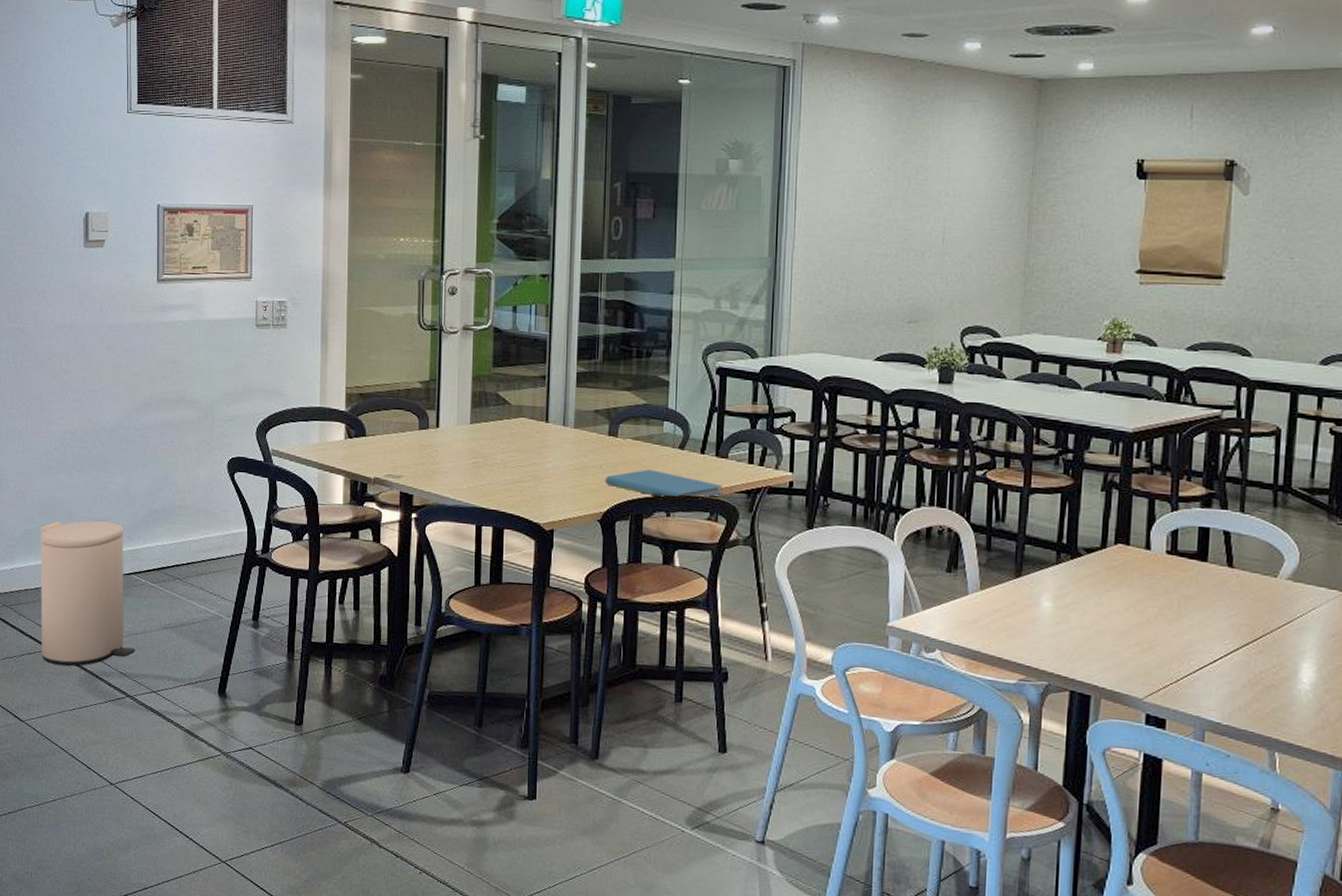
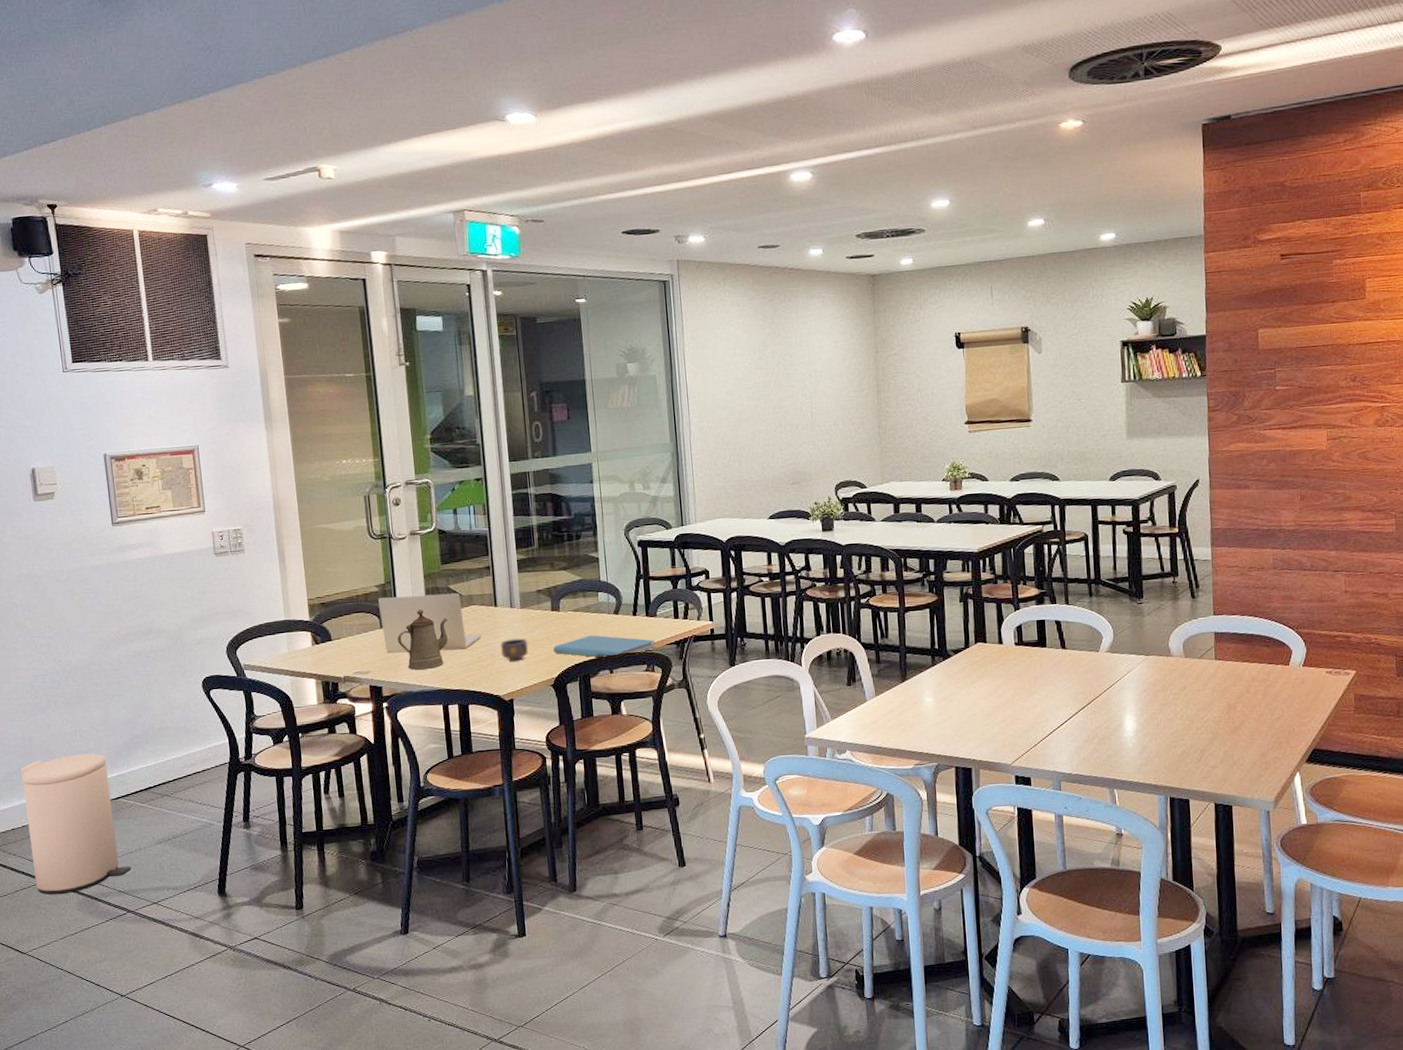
laptop: none [420,396,528,465] -> present [378,593,482,654]
coffee pot: none [435,413,493,483] -> present [397,608,448,670]
mug: none [546,461,578,487] -> present [500,638,529,662]

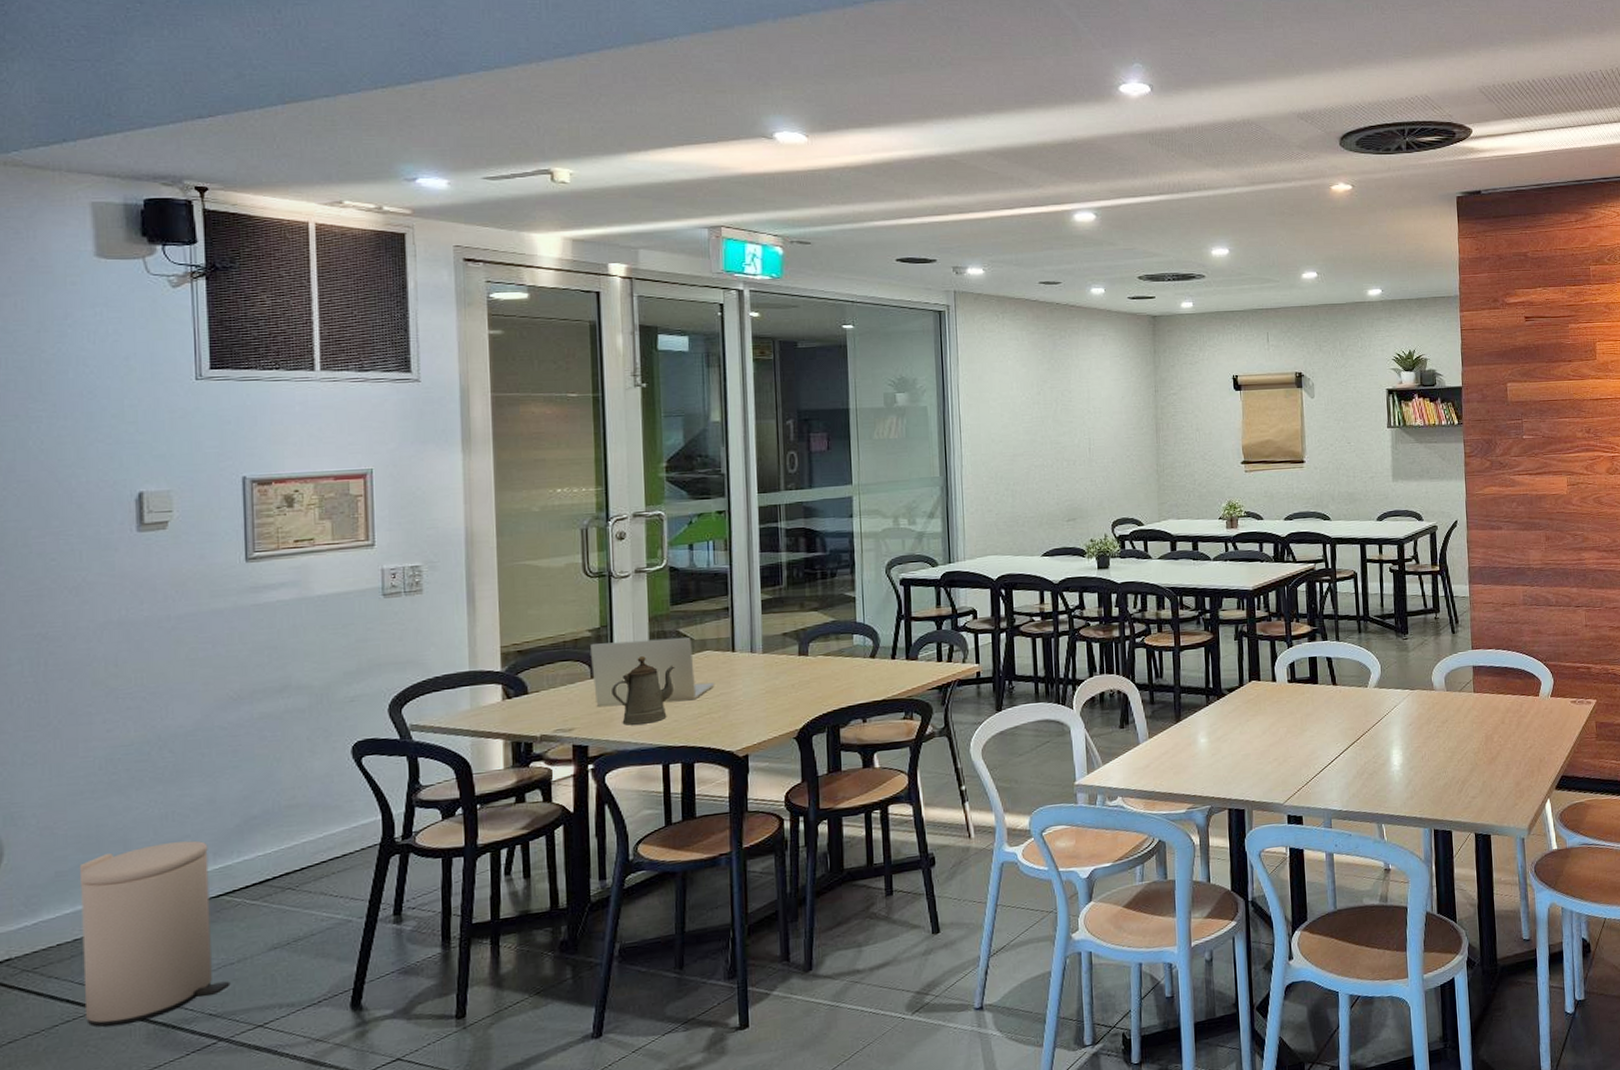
mug: present [500,638,529,662] -> none [736,686,770,713]
book: present [553,635,656,658] -> none [798,681,916,706]

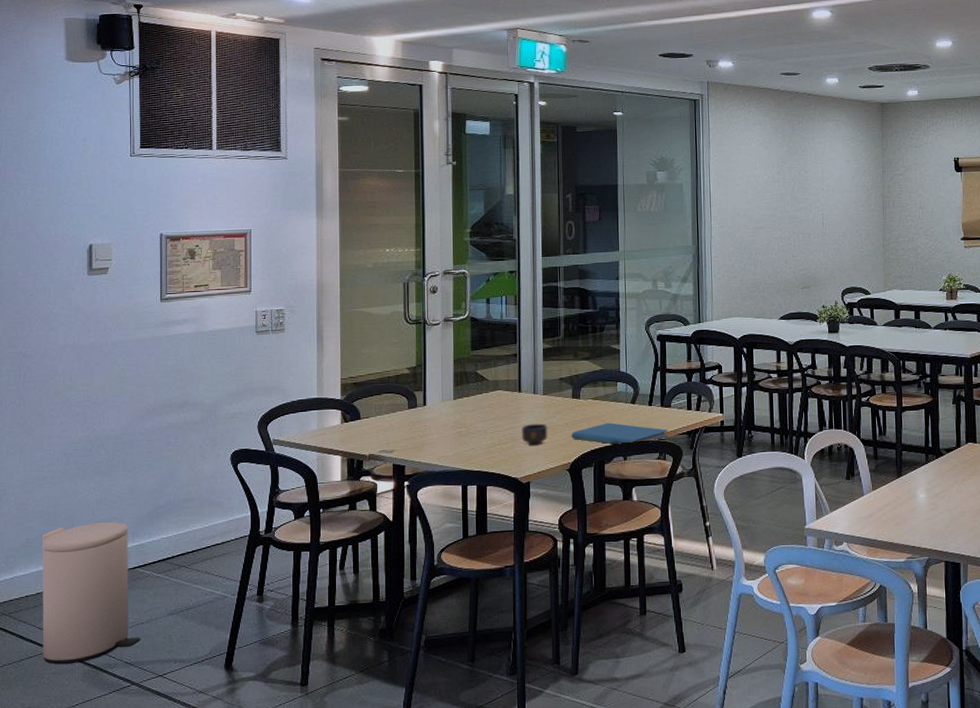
laptop: present [591,637,715,708] -> none [409,378,505,434]
coffee pot: present [610,655,675,725] -> none [423,391,474,450]
mug: none [736,686,770,713] -> present [521,423,548,445]
book: none [798,681,916,706] -> present [571,423,669,445]

